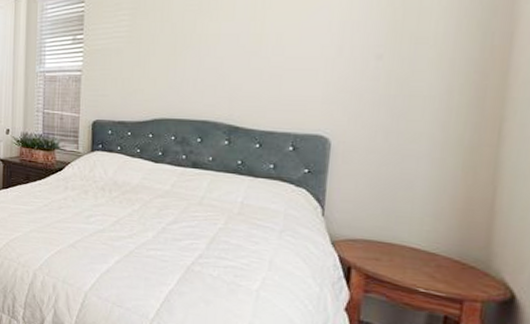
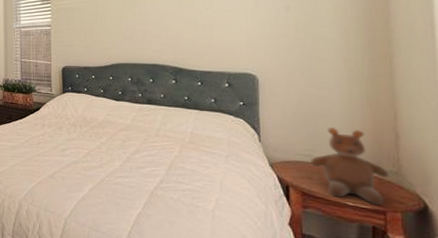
teddy bear: none [379,202,476,293] -> present [309,127,390,205]

